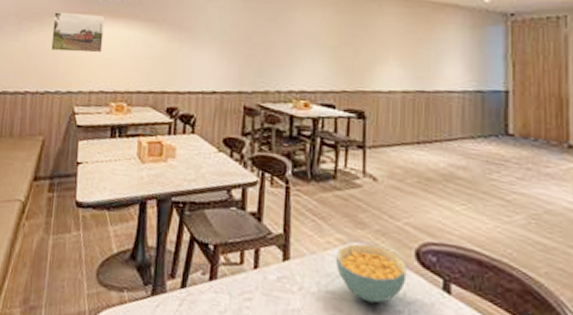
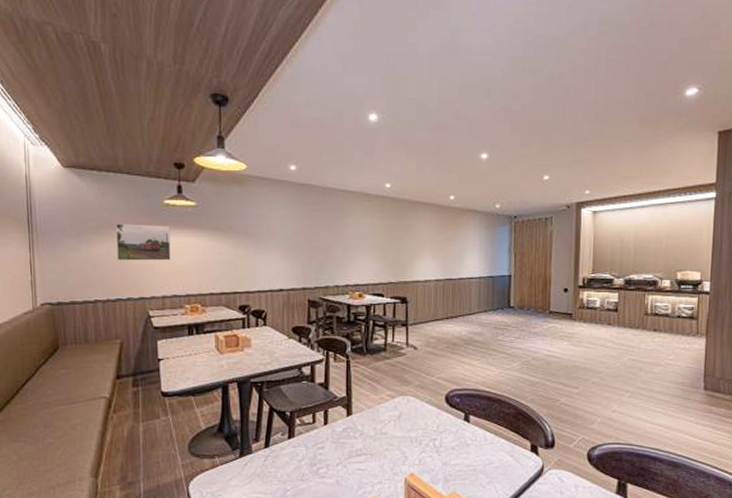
cereal bowl: present [335,243,407,303] -> none [387,396,439,437]

